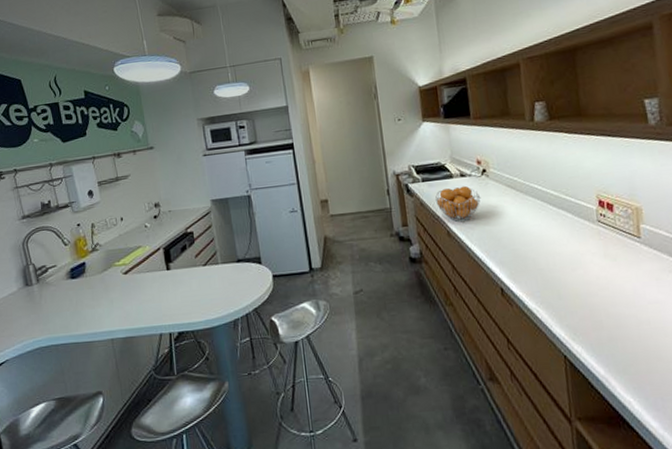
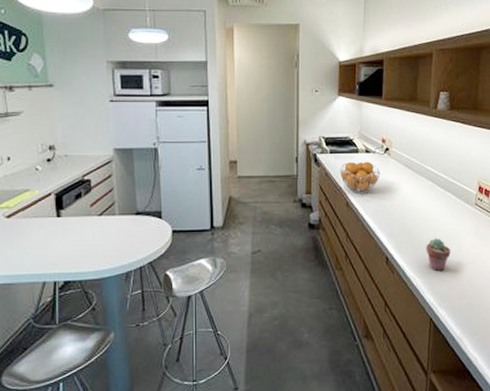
potted succulent: none [545,263,577,300] -> present [426,238,451,271]

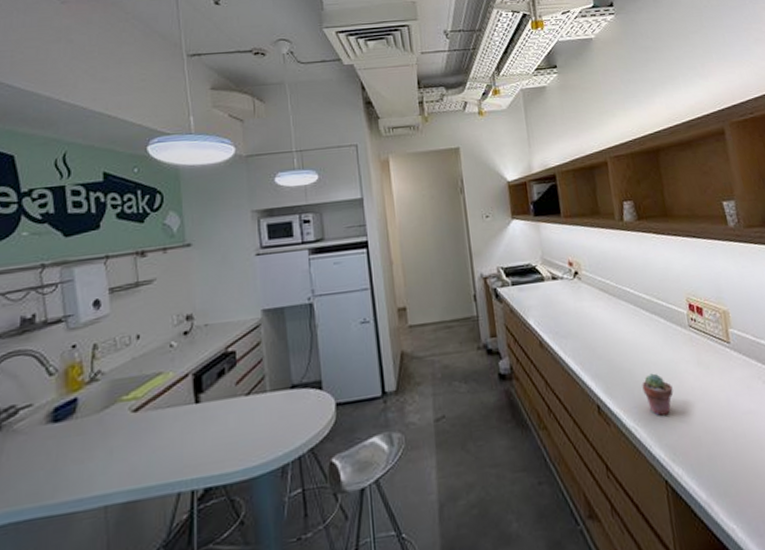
fruit basket: present [339,161,381,194] -> none [525,289,574,330]

